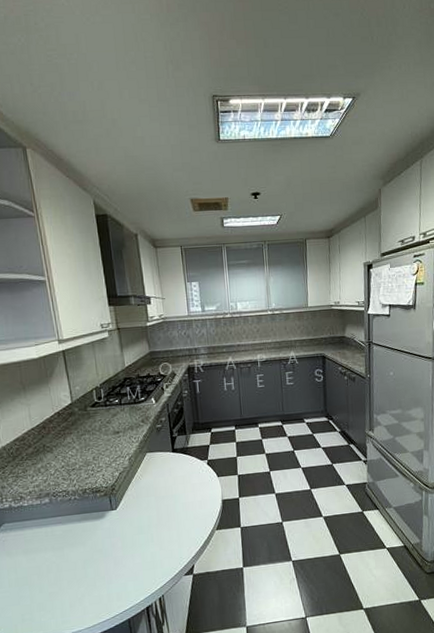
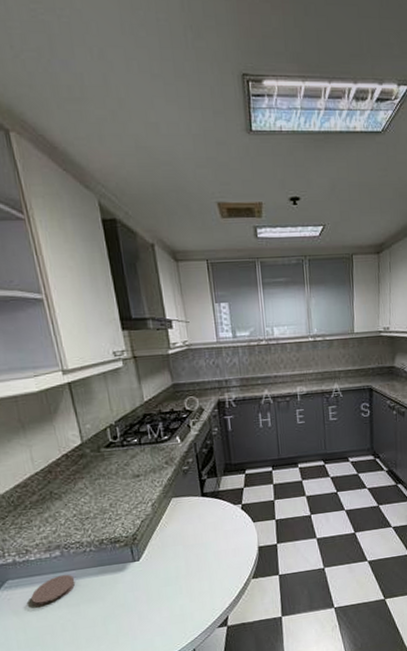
coaster: none [23,520,61,550] -> present [31,574,76,608]

